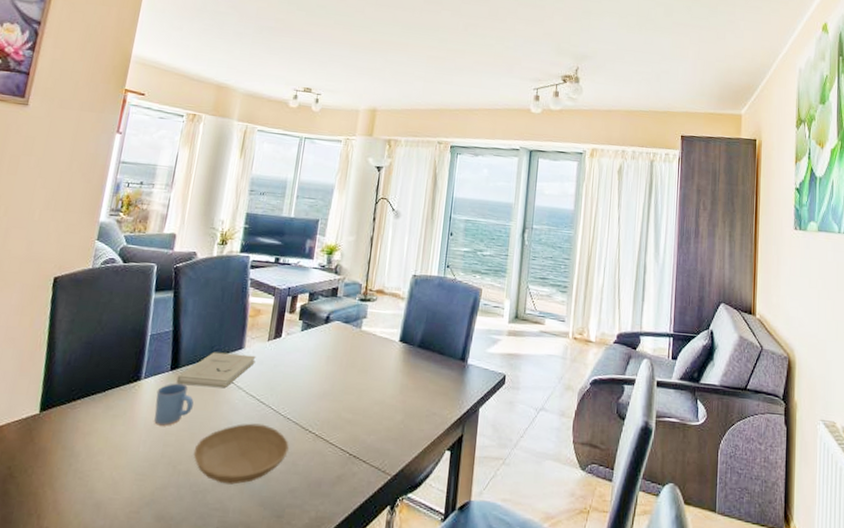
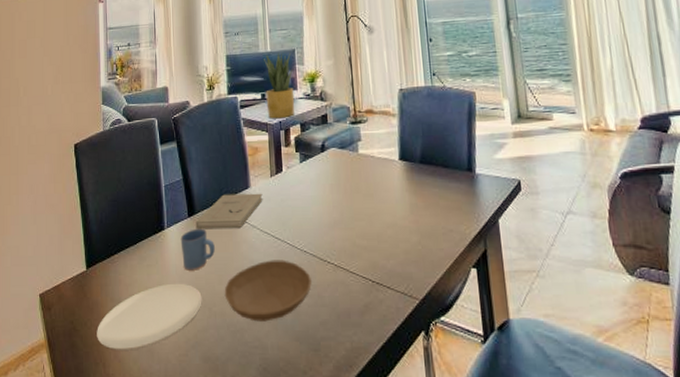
plate: none [36,436,169,503] -> present [97,283,202,350]
planter: none [278,220,314,285] -> present [264,52,295,119]

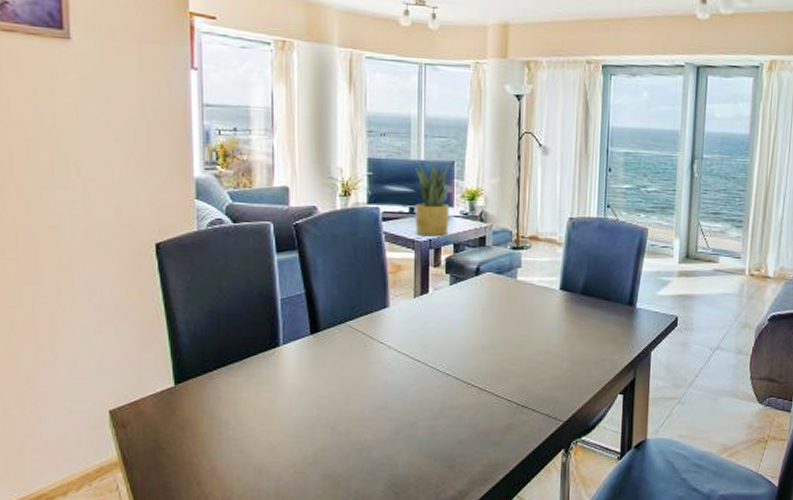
plate: present [97,283,202,350] -> none [189,402,324,468]
mug: present [180,228,215,271] -> none [299,347,342,390]
book: present [195,193,263,229] -> none [319,312,403,348]
bowl: present [224,260,312,322] -> none [351,381,452,440]

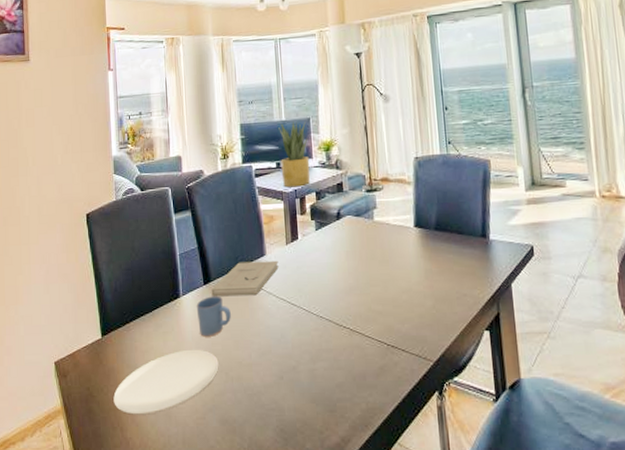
plate: none [189,402,324,468] -> present [113,349,219,415]
mug: none [299,347,342,390] -> present [196,296,231,337]
book: none [319,312,403,348] -> present [211,260,279,296]

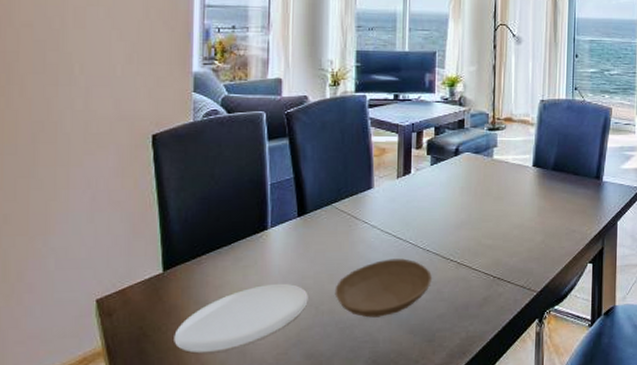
mug: present [196,296,231,337] -> none [286,228,327,271]
book: present [211,260,279,296] -> none [306,194,387,228]
bowl: none [240,325,328,385] -> present [334,258,432,318]
planter: present [278,121,311,188] -> none [399,53,432,121]

